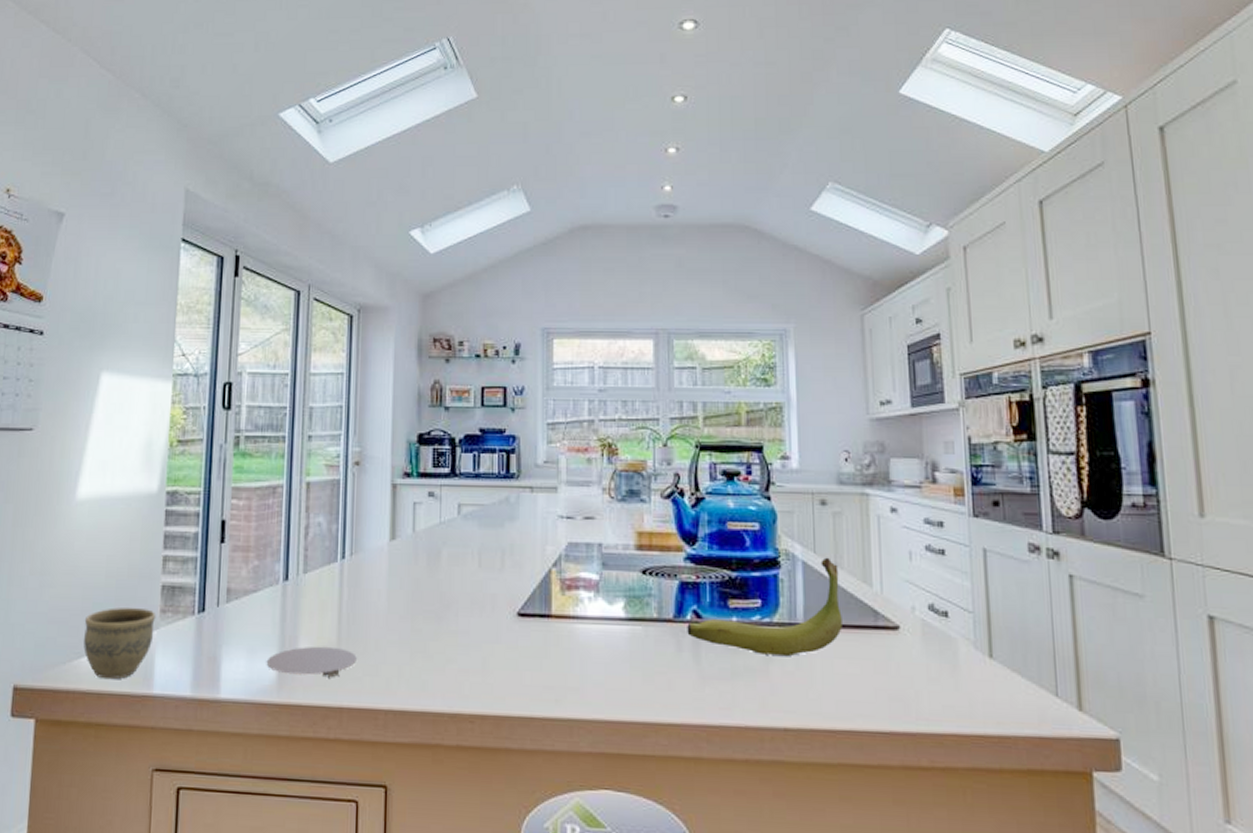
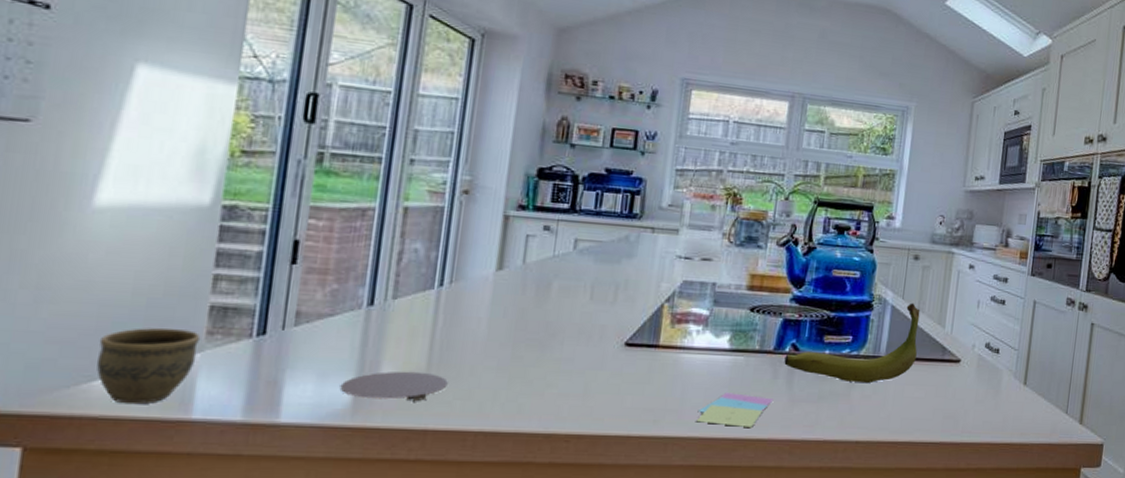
sticky notes: none [600,668,681,709] -> present [696,392,774,427]

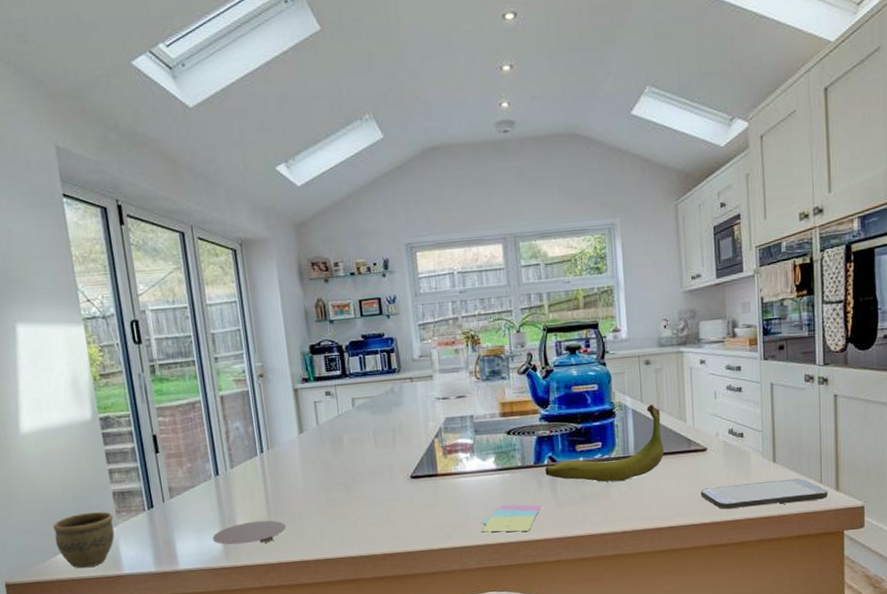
smartphone: none [946,403,1071,432] -> present [700,478,828,509]

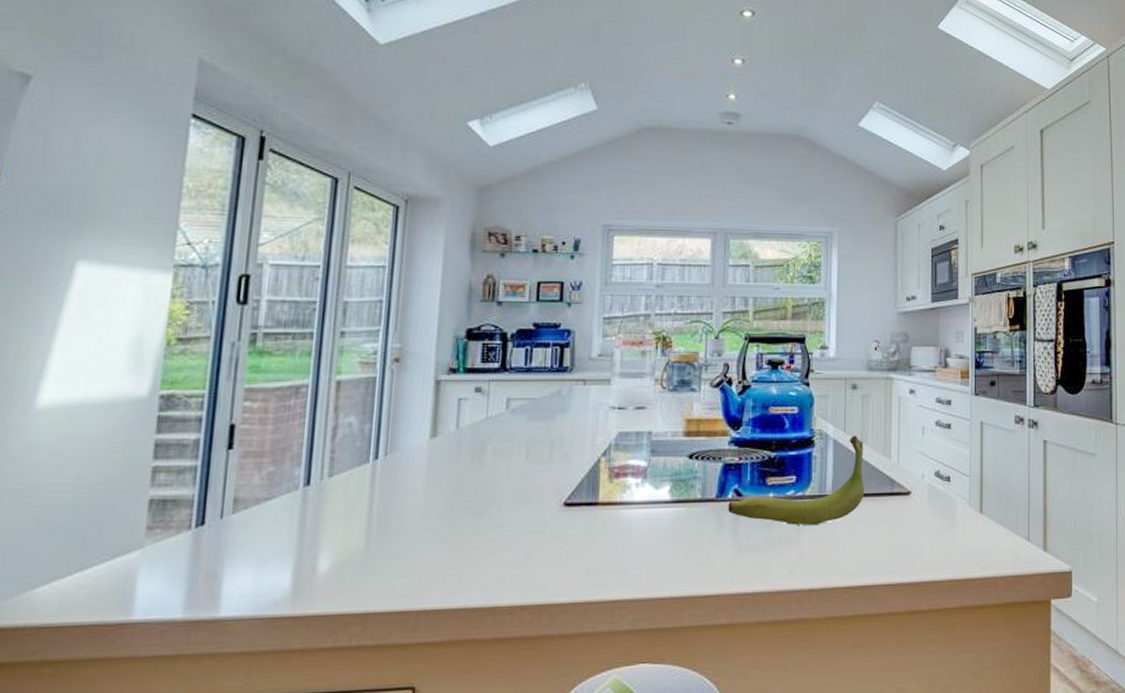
cup: present [52,512,115,569] -> none [38,527,141,610]
coaster: present [212,520,286,545] -> none [279,551,387,584]
sticky notes: present [481,504,543,532] -> none [642,547,720,584]
smartphone: present [700,478,828,509] -> none [901,533,1035,567]

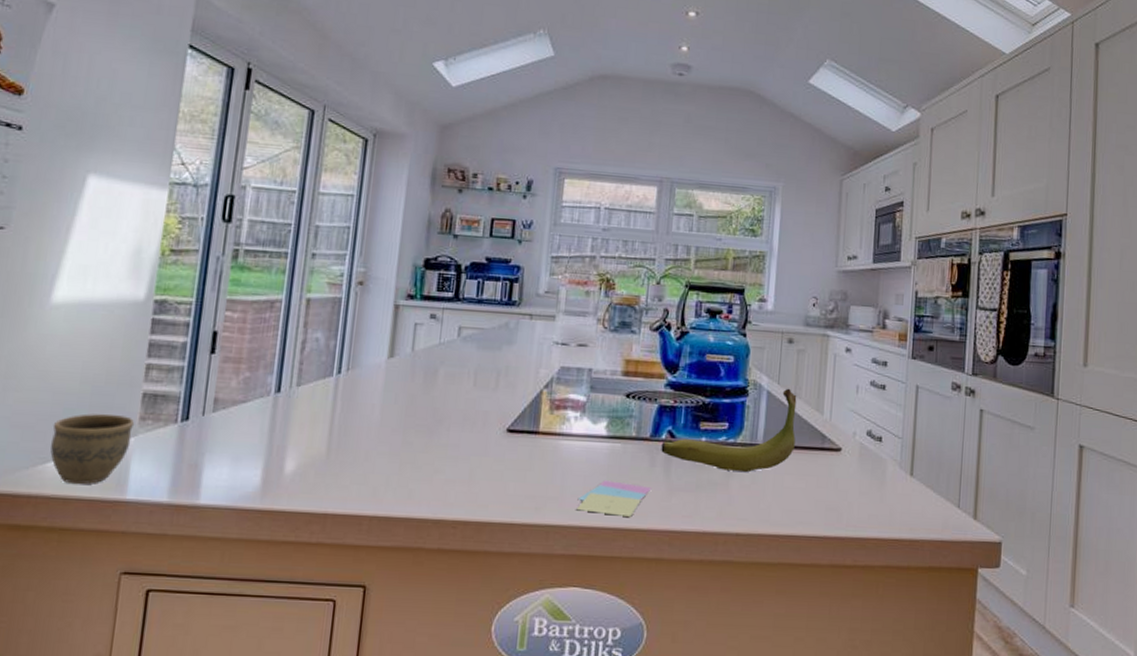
cup: none [38,527,141,610] -> present [50,414,135,485]
sticky notes: none [642,547,720,584] -> present [576,480,652,517]

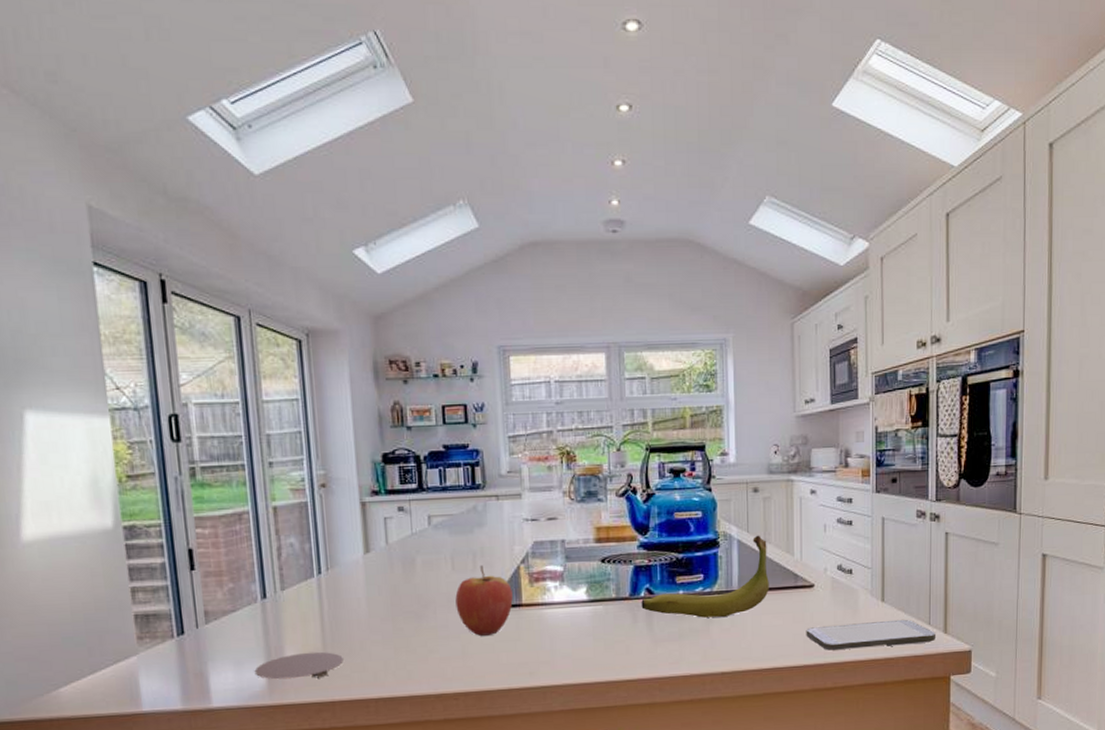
cup: present [50,414,135,485] -> none [55,637,134,705]
coaster: none [251,455,345,486] -> present [254,651,343,680]
fruit: none [470,384,531,461] -> present [455,564,513,636]
sticky notes: present [576,480,652,517] -> none [568,640,637,671]
smartphone: none [828,495,965,528] -> present [806,619,935,650]

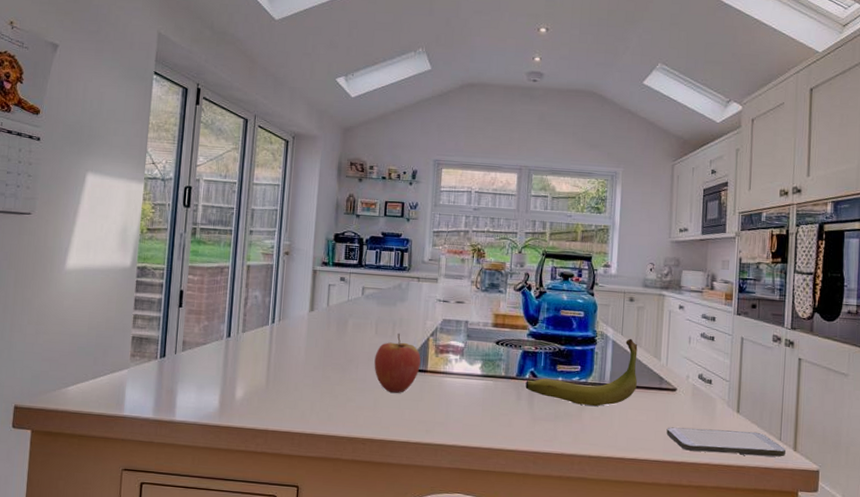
coaster: present [254,651,343,680] -> none [211,385,280,409]

